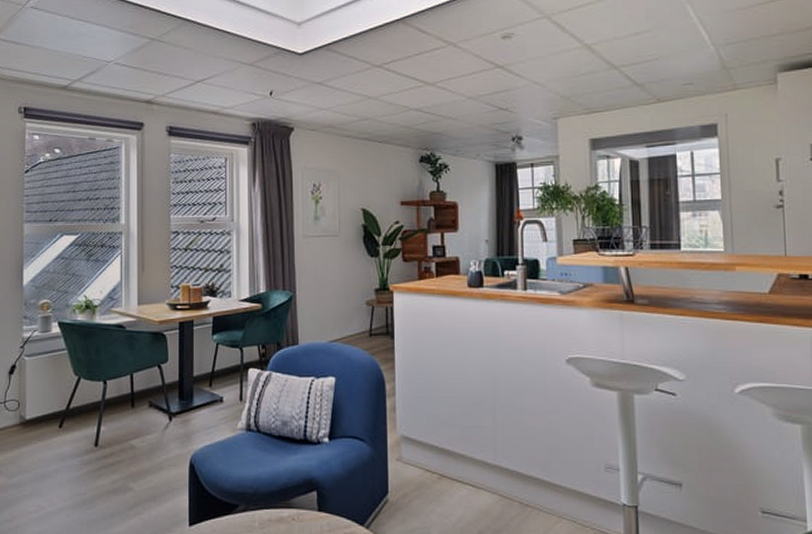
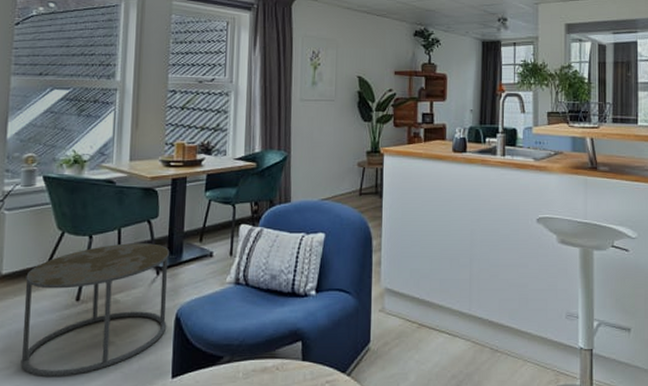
side table: none [47,388,182,522] -> present [21,243,169,378]

